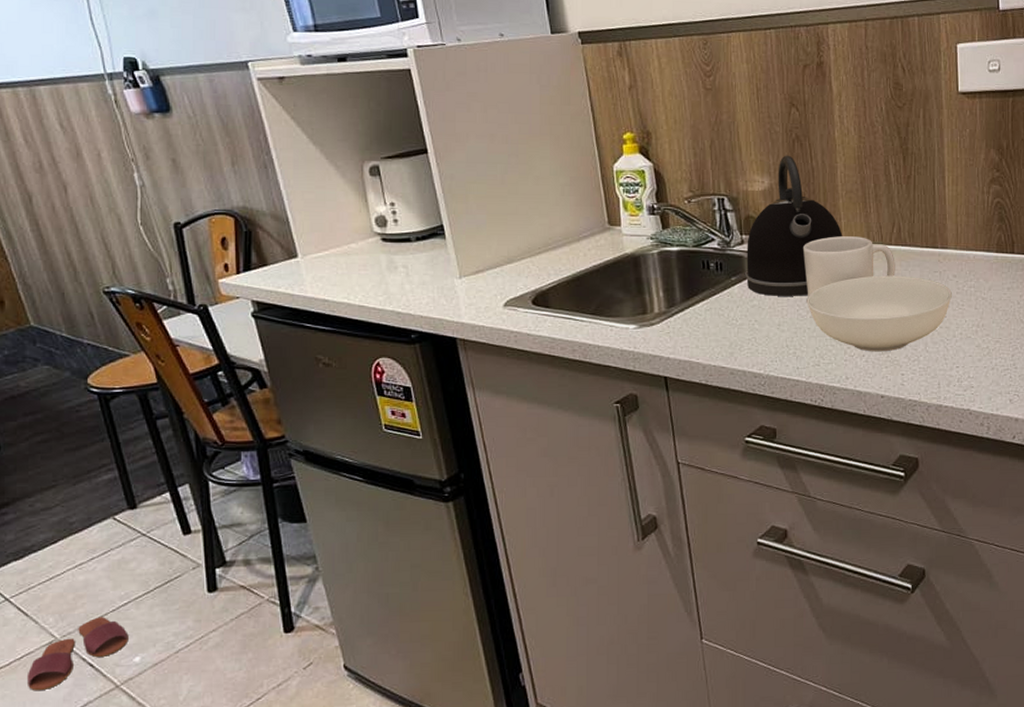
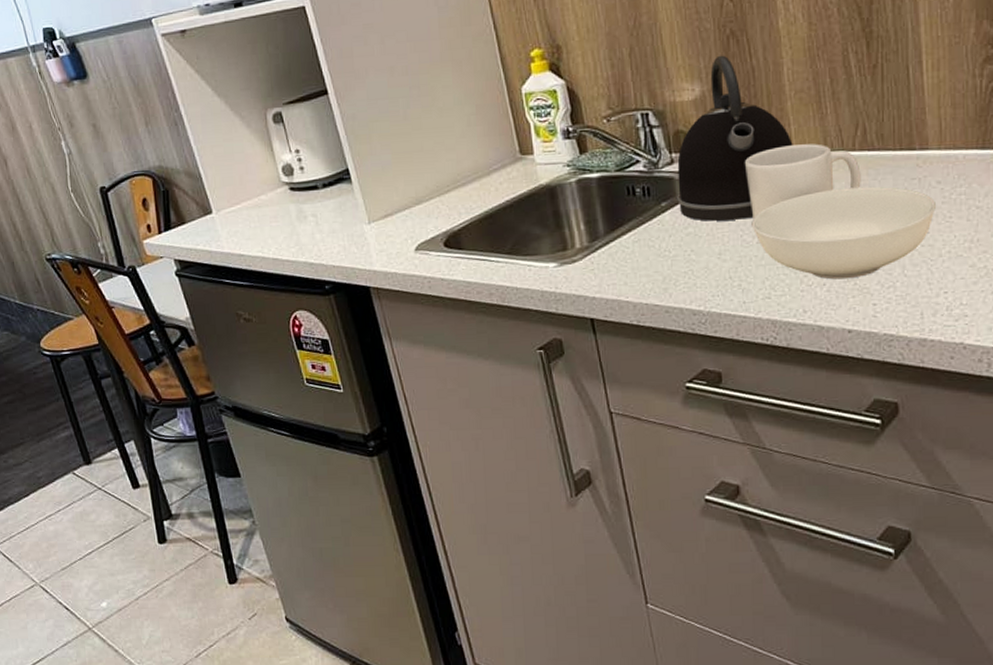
slippers: present [26,617,129,691] -> none [16,564,96,630]

